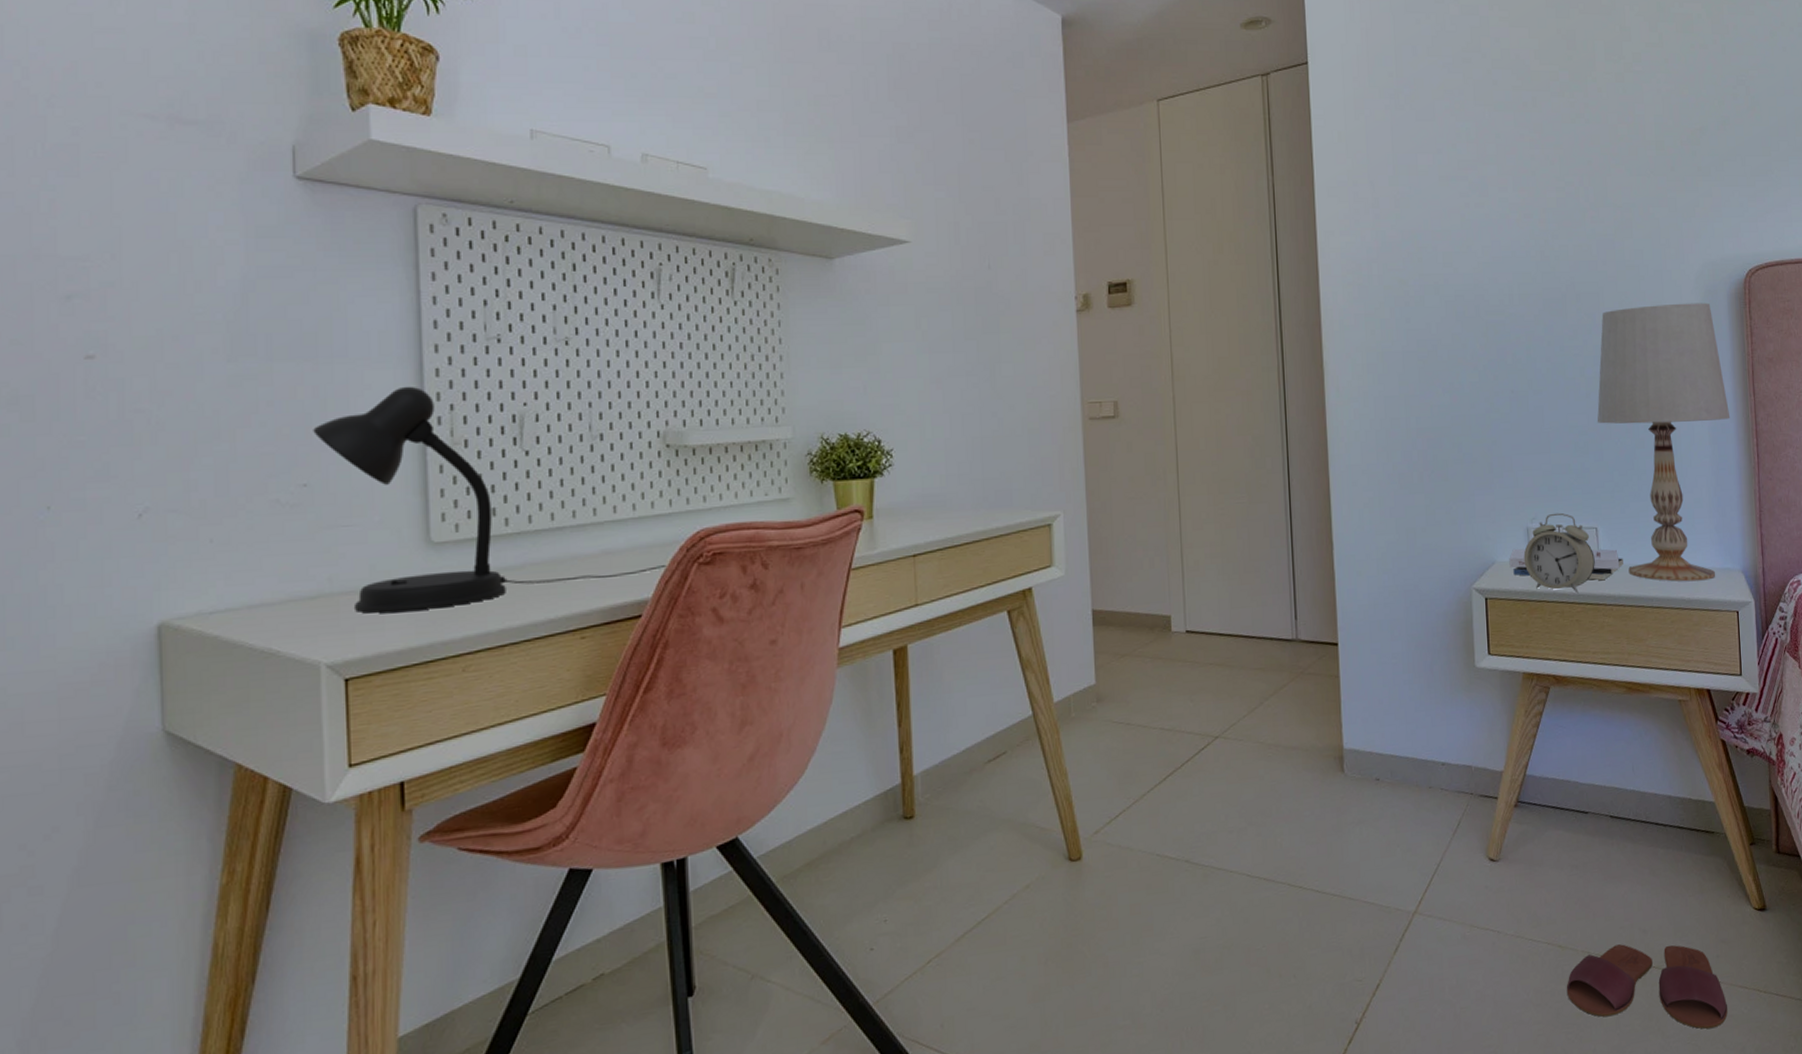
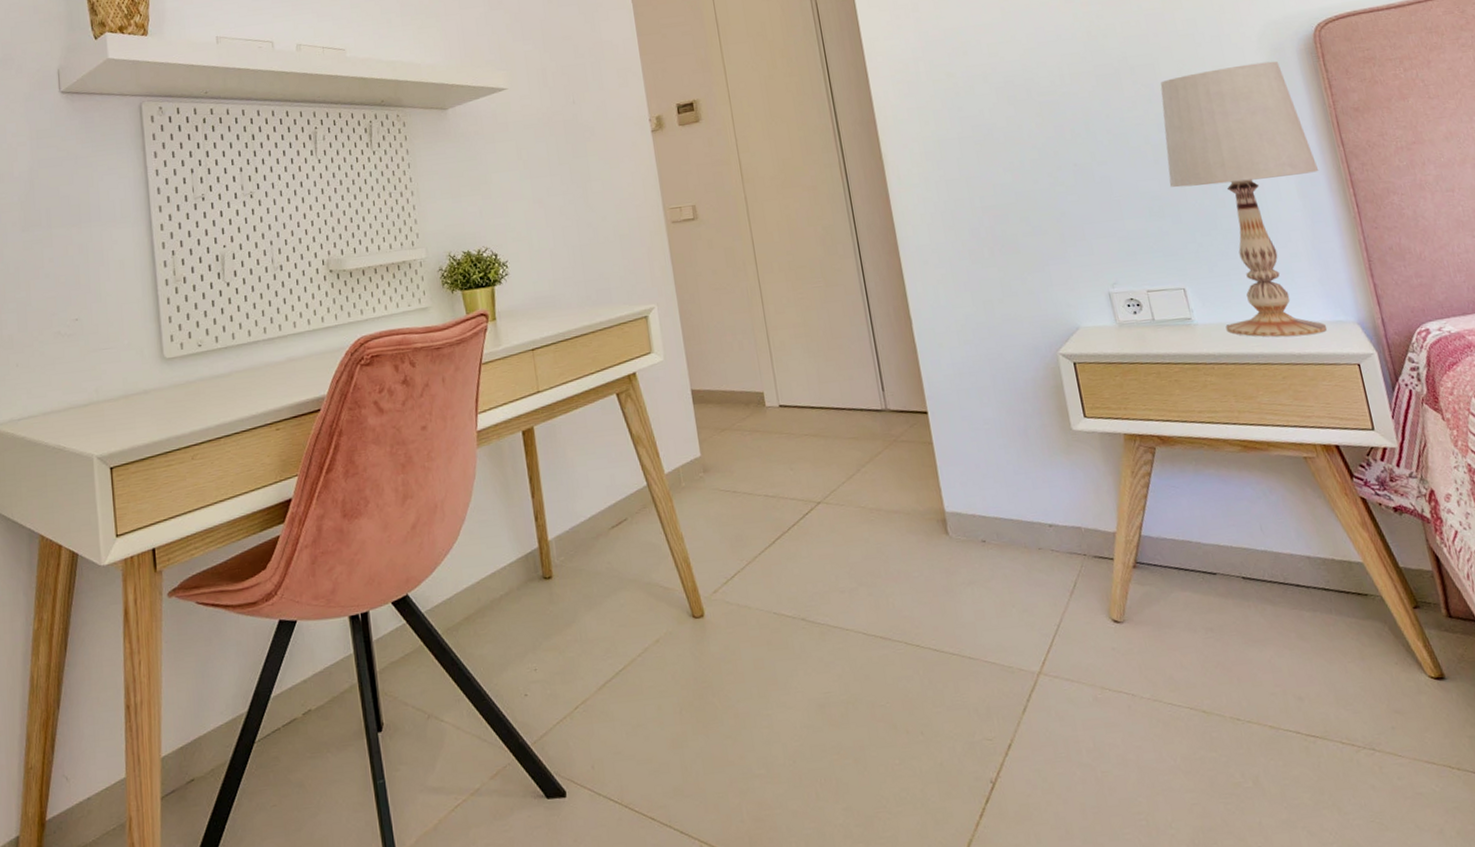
desk lamp: present [313,386,667,613] -> none [80,239,337,416]
books: present [1509,548,1623,581] -> none [1093,308,1220,340]
alarm clock: present [1523,512,1595,594] -> none [1108,276,1189,354]
slippers: present [1566,944,1728,1029] -> none [1217,711,1416,807]

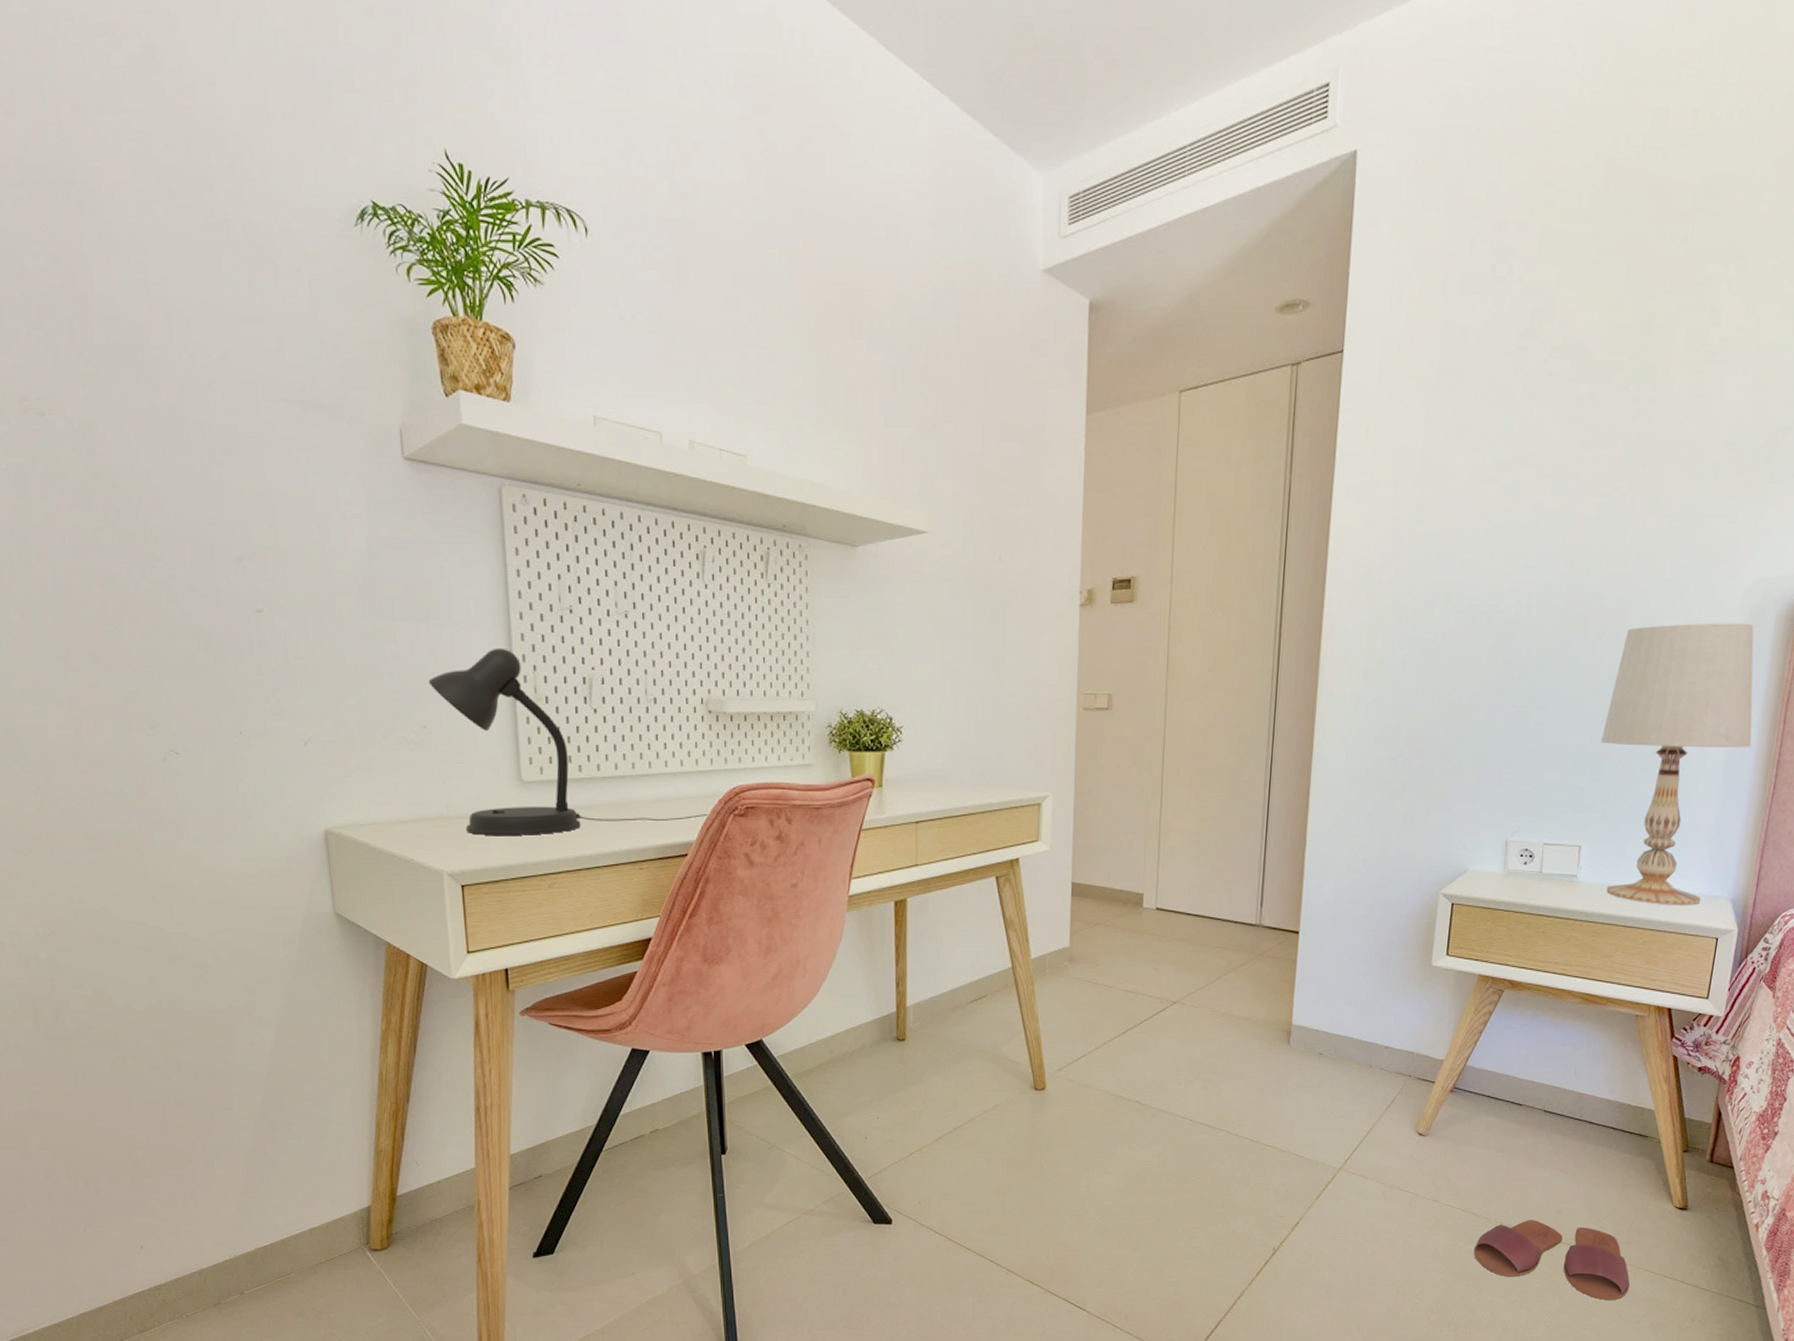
desk lamp: none [80,239,337,416] -> present [428,647,708,835]
slippers: none [1217,711,1416,807] -> present [1473,1220,1630,1300]

